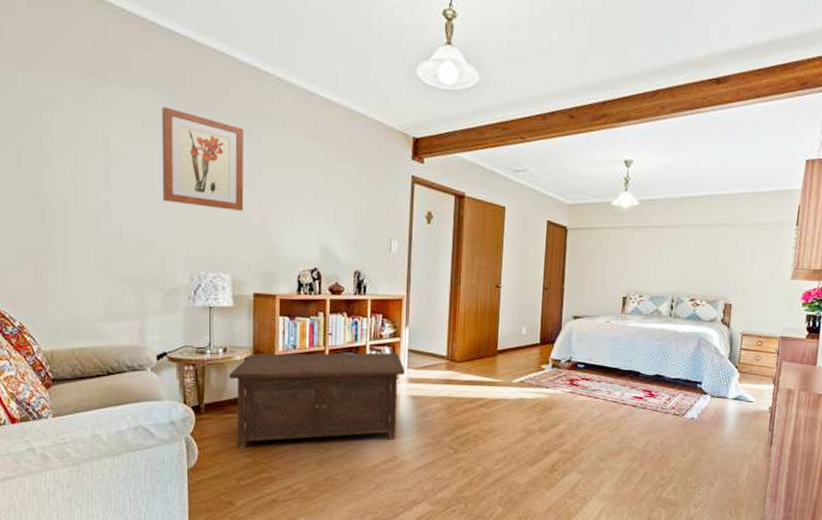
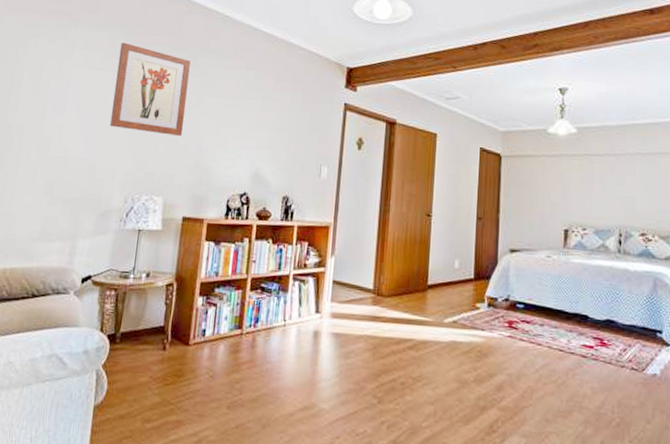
cabinet: present [229,352,405,449] -> none [147,280,328,386]

